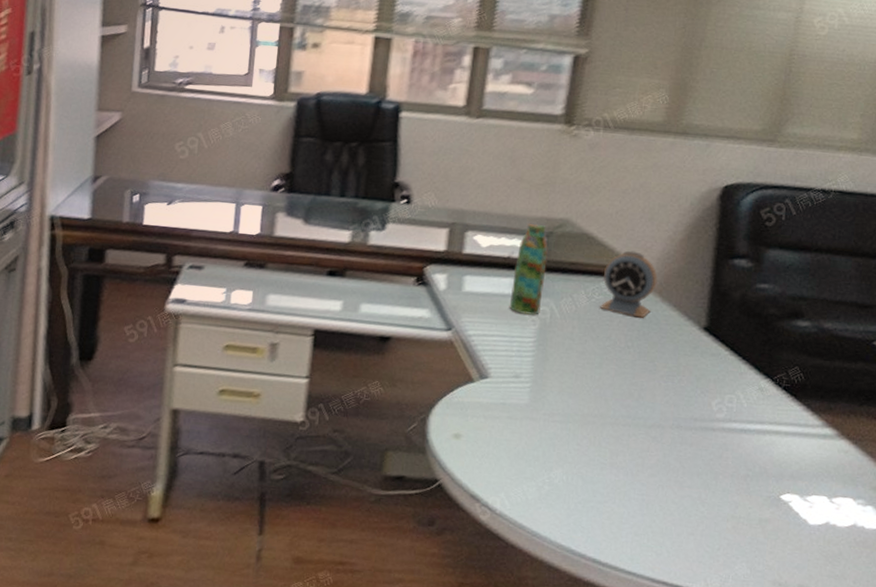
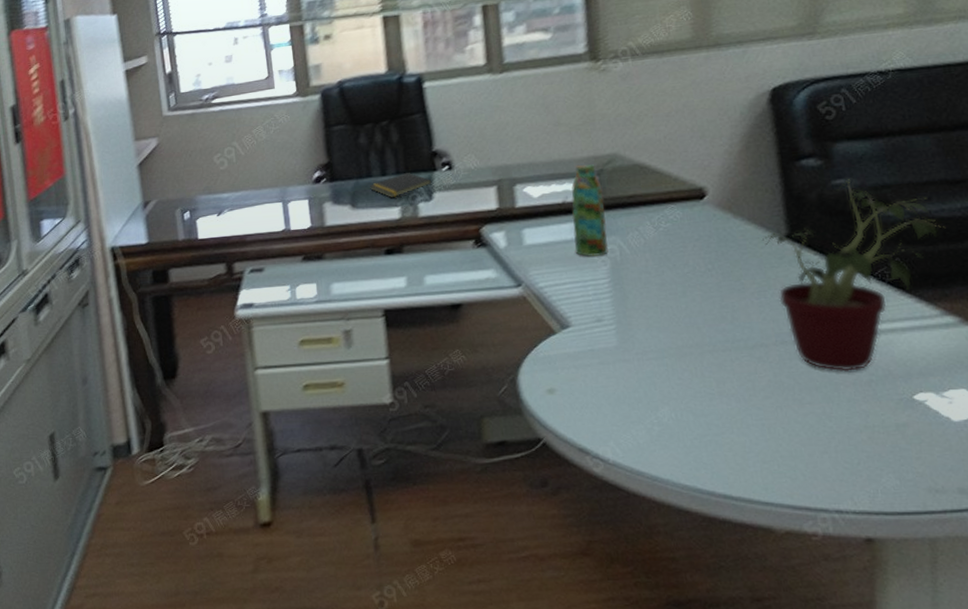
notepad: none [326,197,388,221] -> present [370,172,432,197]
alarm clock: present [599,250,658,318] -> none [665,172,725,238]
potted plant: none [681,285,845,465] -> present [761,179,946,372]

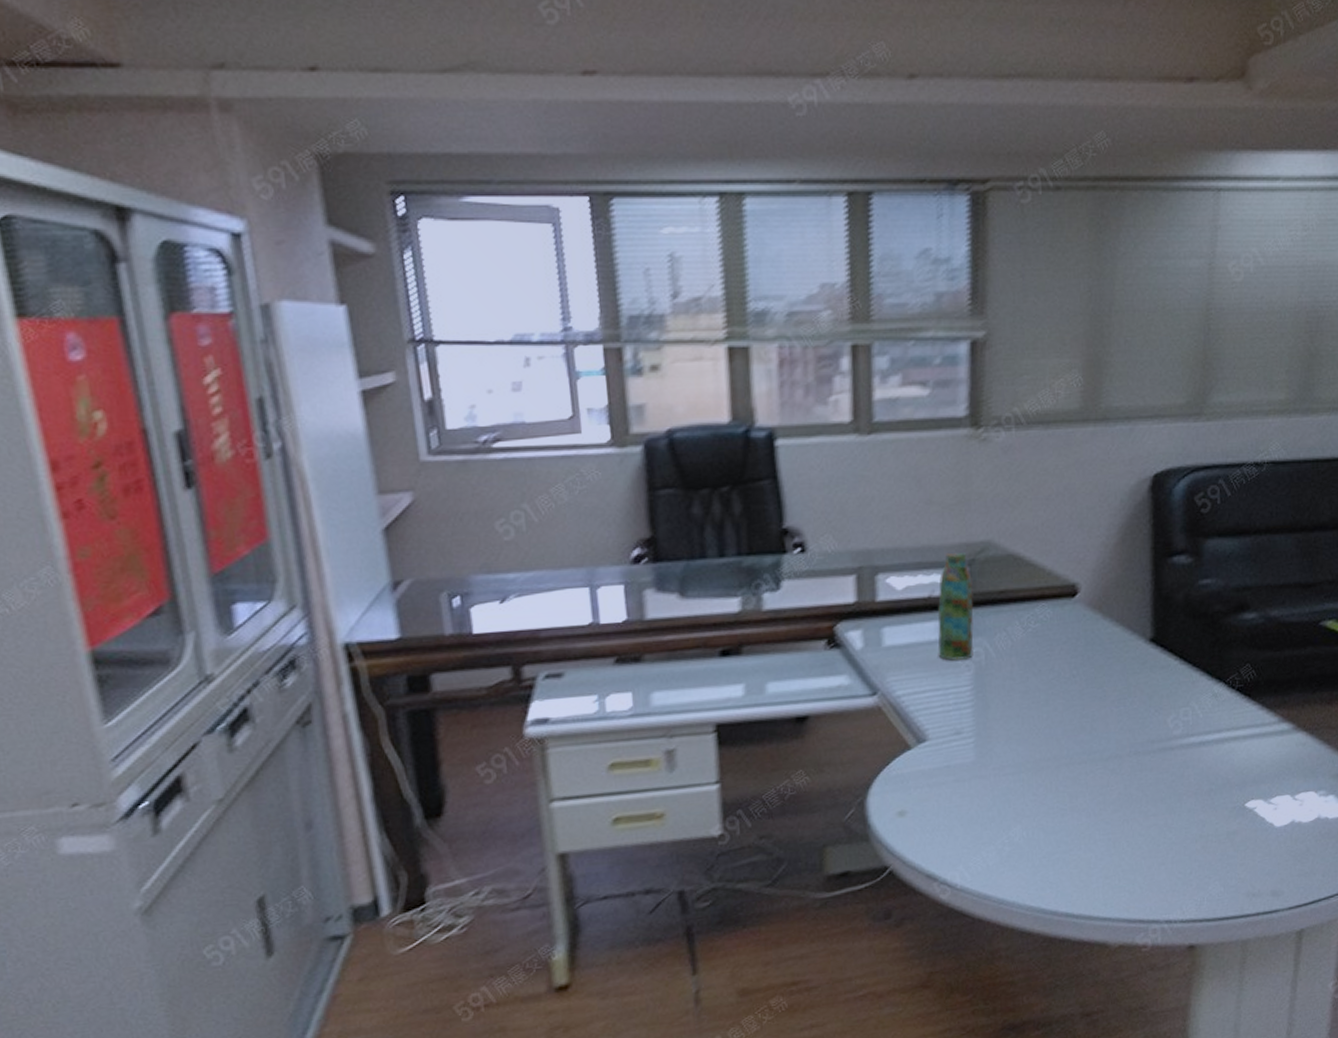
notepad: present [370,172,432,197] -> none [704,553,781,585]
potted plant: present [761,179,946,372] -> none [1127,579,1293,782]

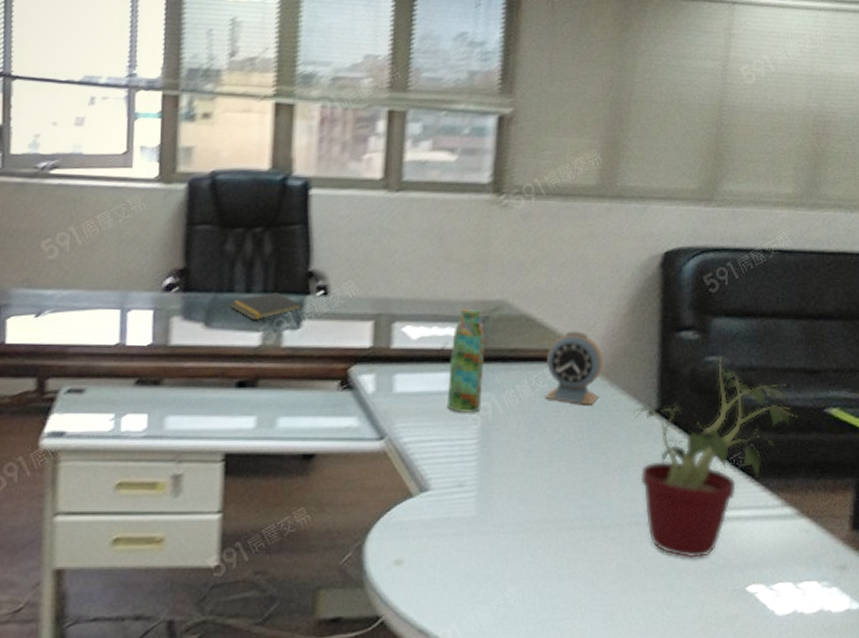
notepad: none [704,553,781,585] -> present [230,291,303,320]
alarm clock: none [1037,565,1096,641] -> present [544,331,603,405]
potted plant: none [1127,579,1293,782] -> present [632,357,798,558]

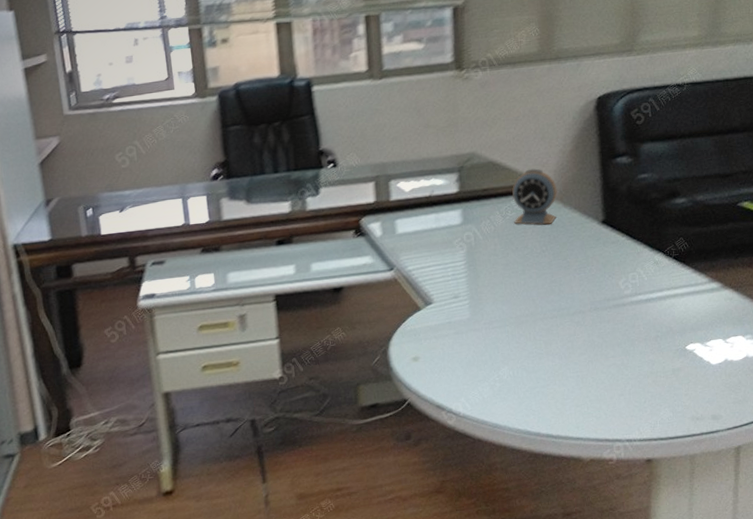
notepad: present [230,291,303,320] -> none [263,169,319,193]
water bottle: present [446,308,485,413] -> none [436,162,466,243]
potted plant: present [632,357,798,558] -> none [584,174,717,330]

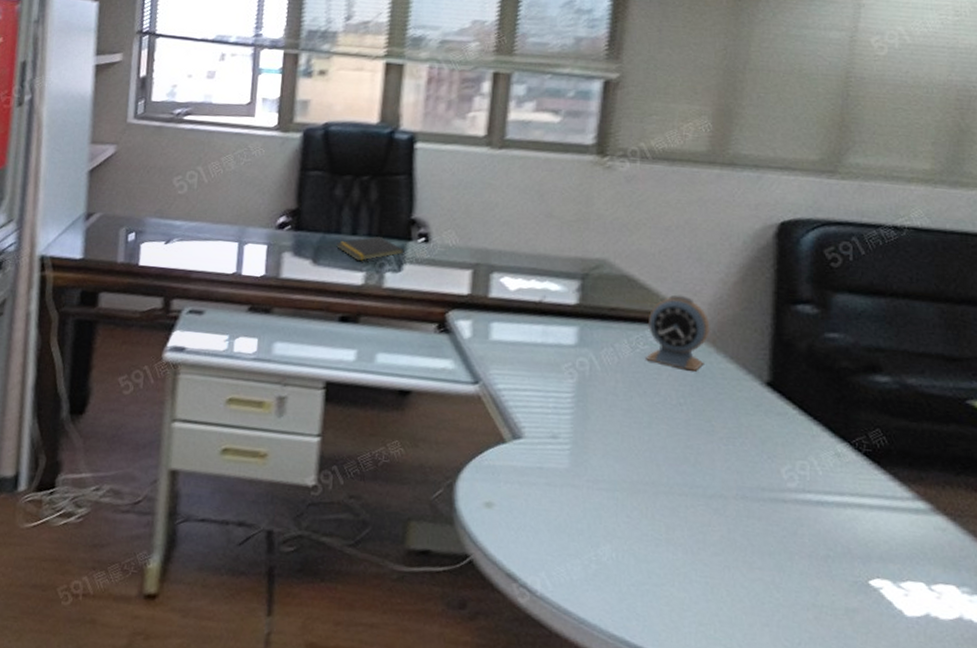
notepad: none [263,169,319,193] -> present [336,236,405,261]

